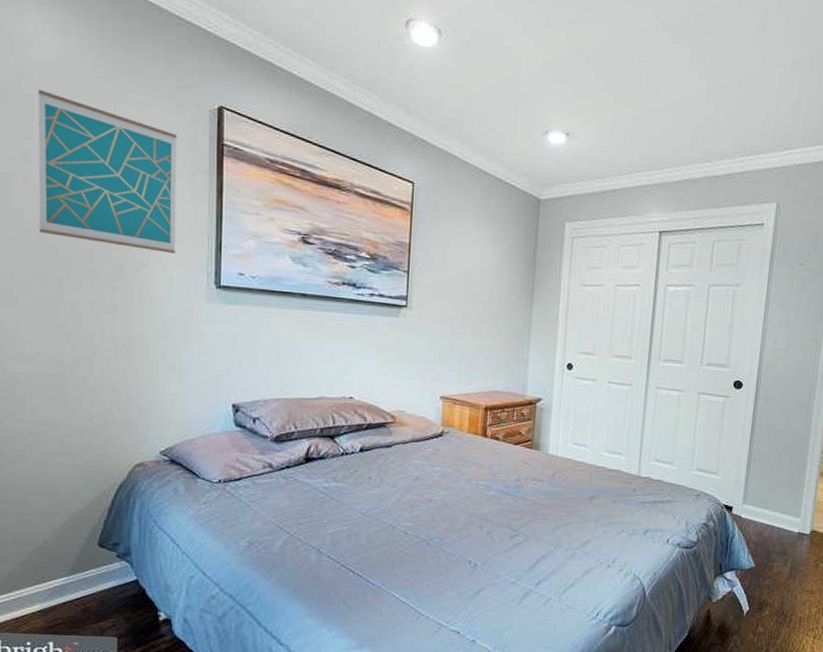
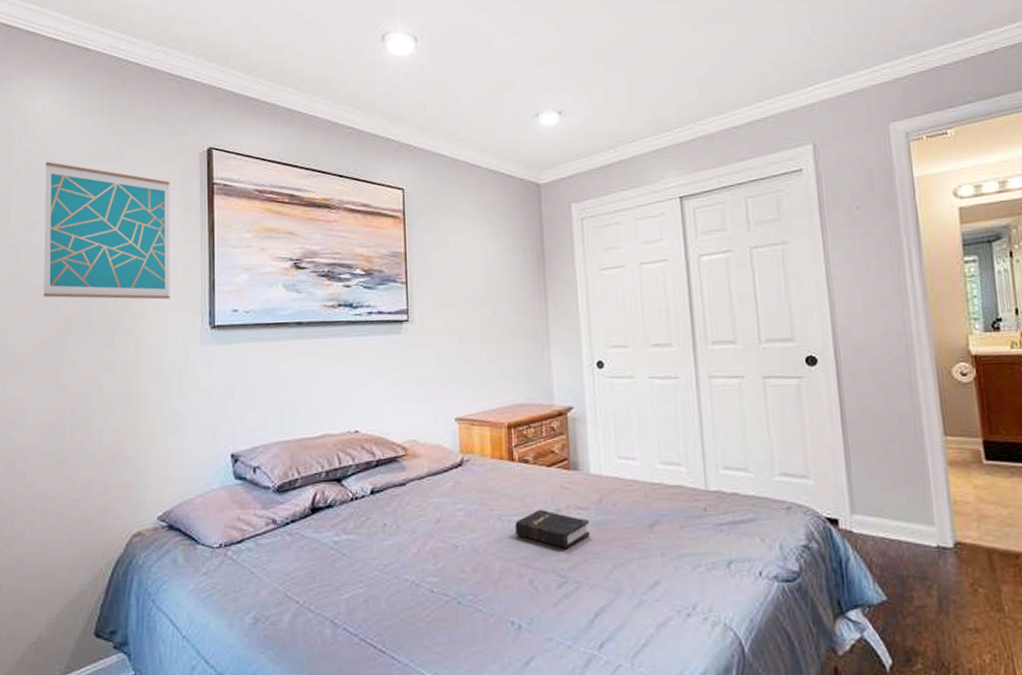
hardback book: none [481,477,542,511] -> present [515,509,591,549]

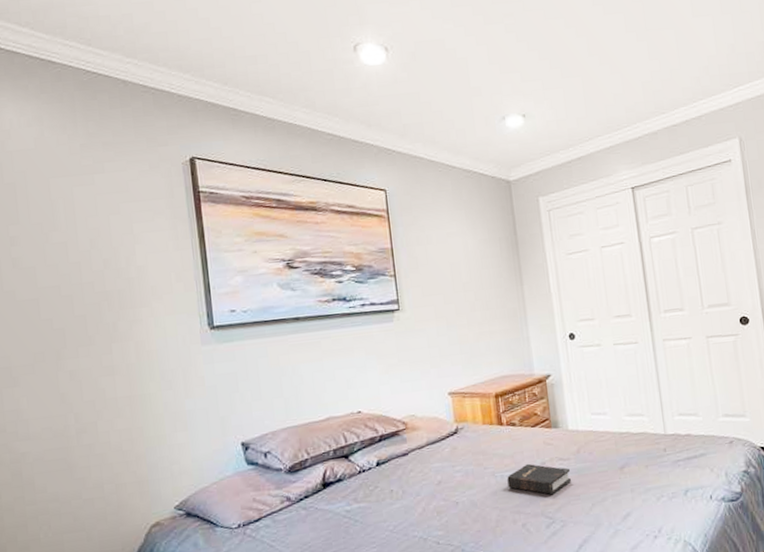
wall art: present [43,161,170,300] -> none [19,176,166,311]

